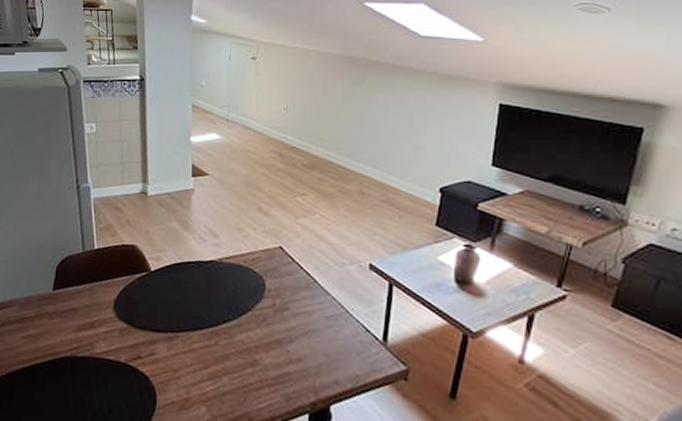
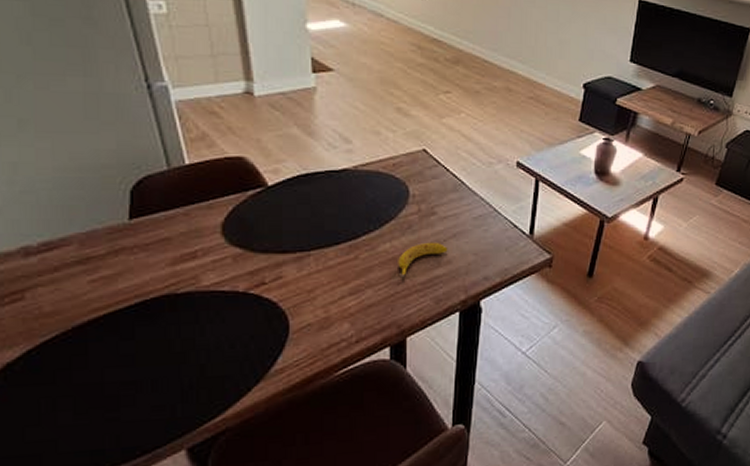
banana: none [251,337,299,370] -> present [398,242,448,278]

